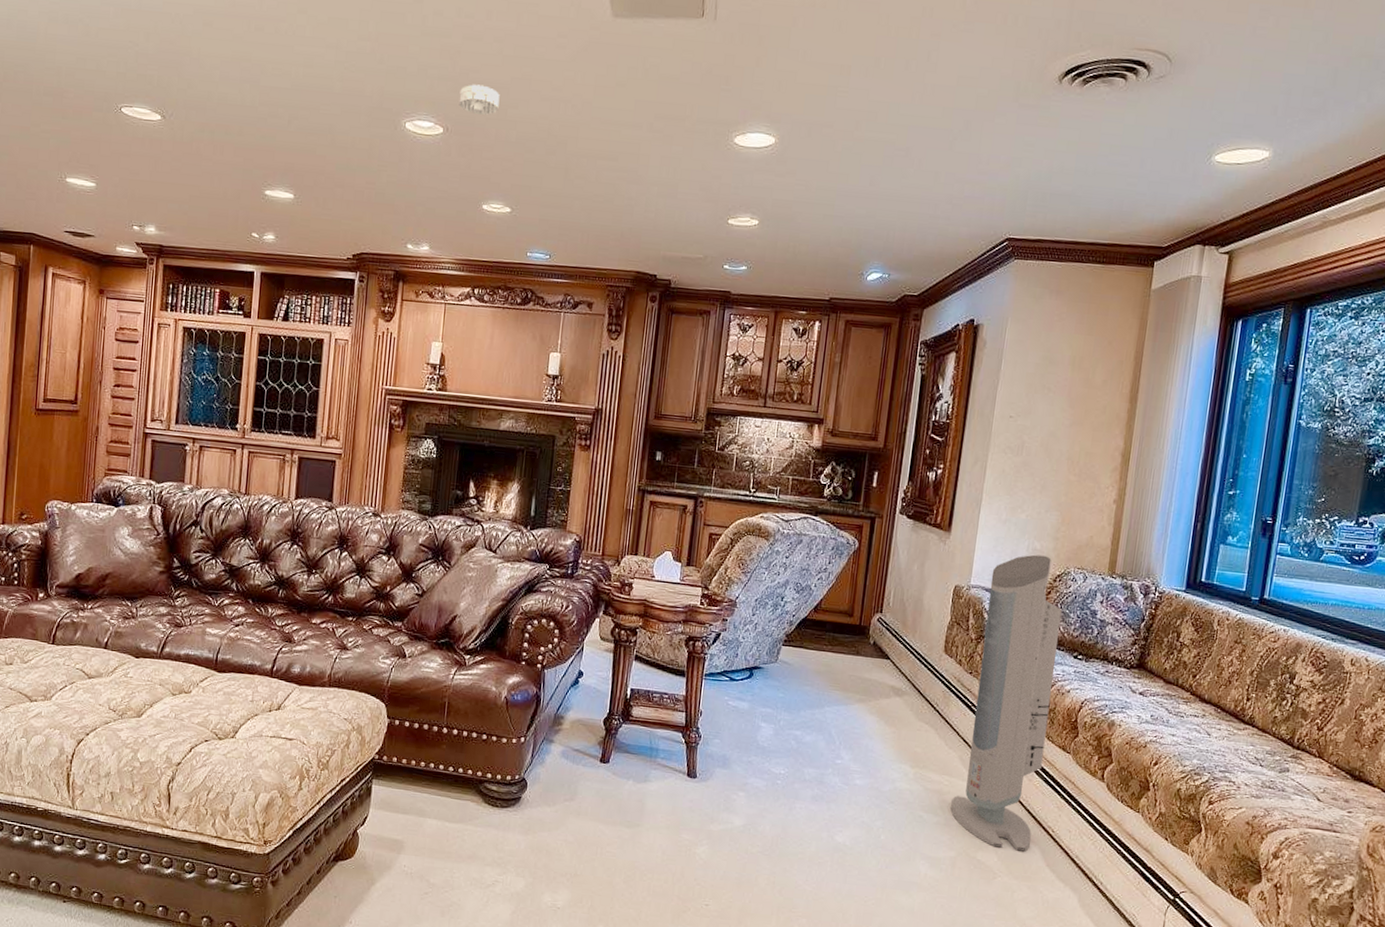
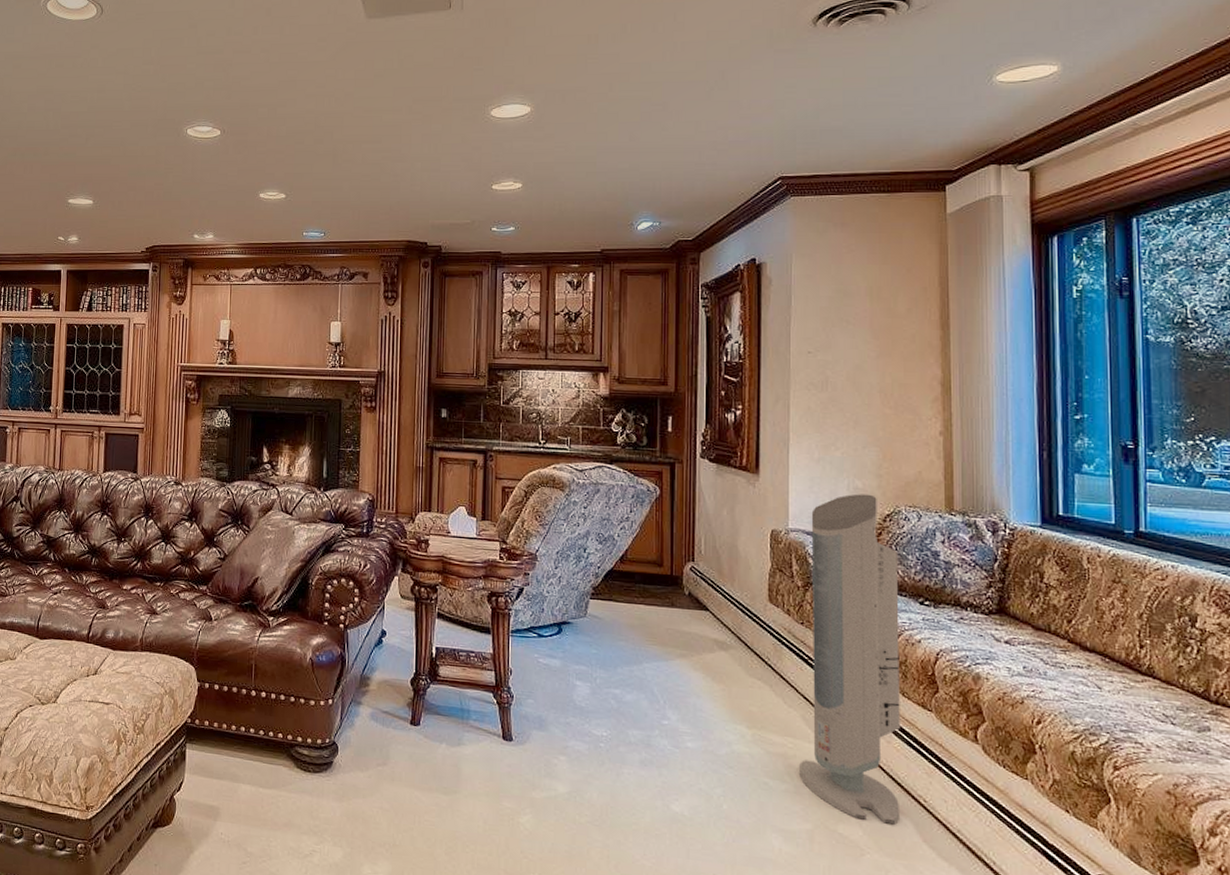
smoke detector: present [458,84,500,115] -> none [233,90,269,115]

